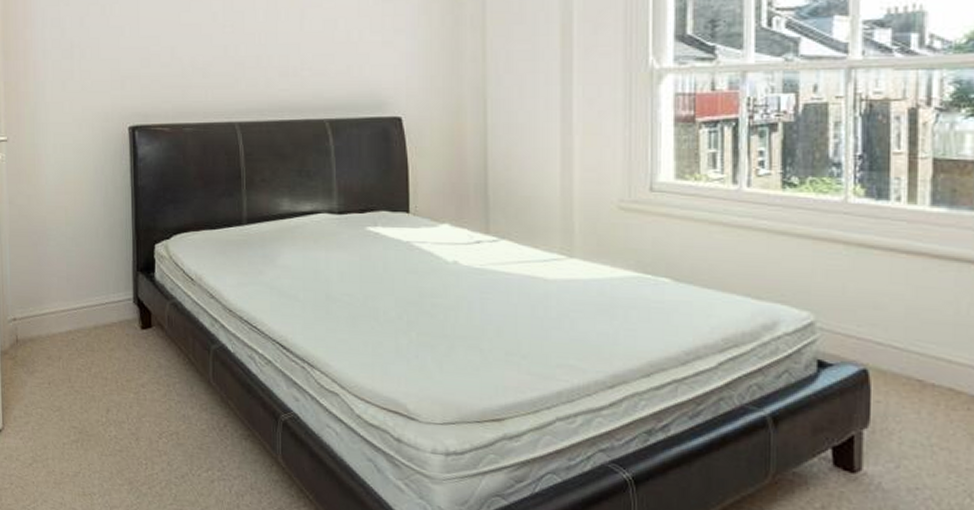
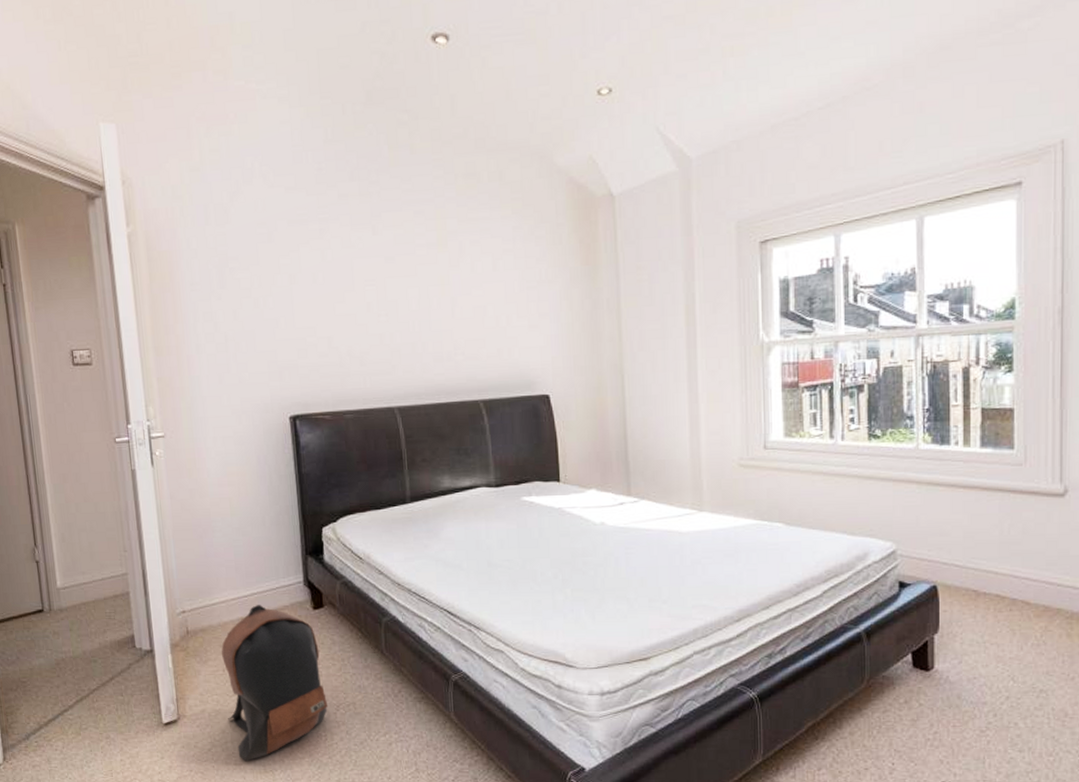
backpack: none [48,319,151,482] -> present [221,605,328,762]

